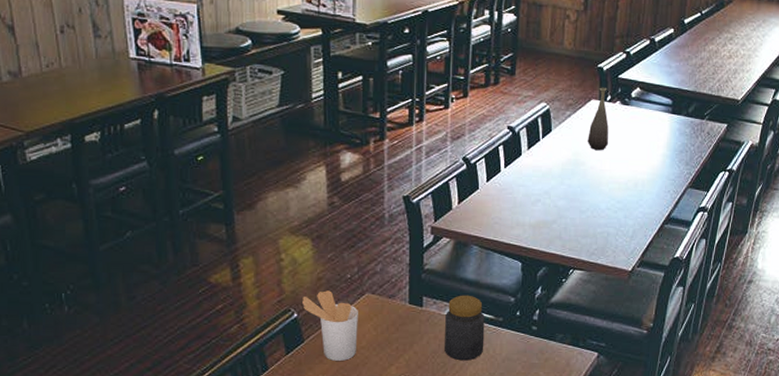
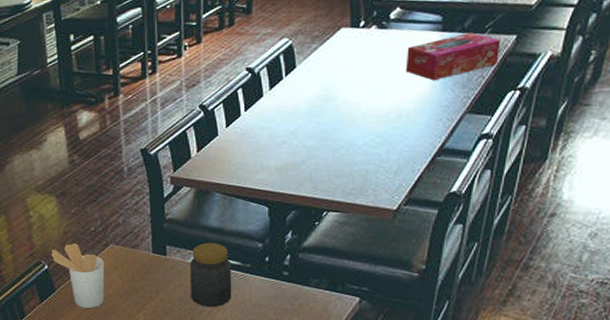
bottle: present [588,87,609,151] -> none [338,12,364,83]
tissue box: none [642,117,716,155] -> present [405,32,501,80]

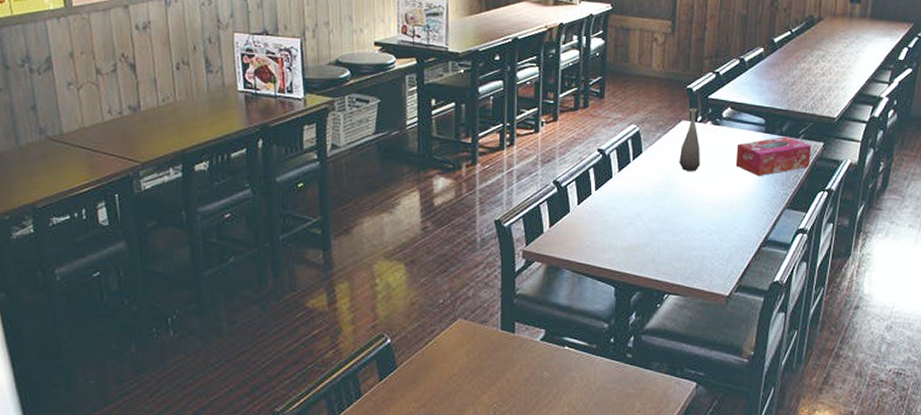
utensil holder: present [51,243,105,308] -> none [396,316,451,388]
jar: present [190,242,232,307] -> none [537,320,578,390]
bottle: none [338,12,364,83] -> present [679,108,701,172]

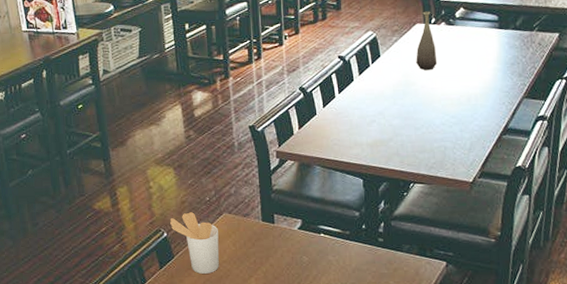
utensil holder: none [396,316,451,388] -> present [170,212,220,274]
tissue box: present [735,136,812,176] -> none [471,30,547,69]

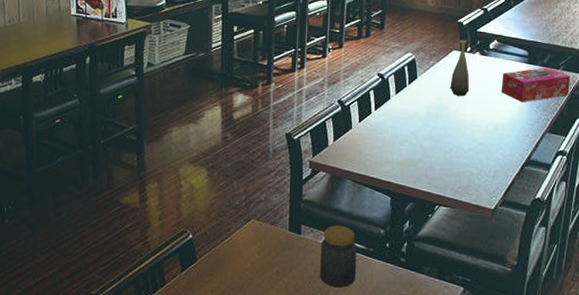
utensil holder: present [170,212,220,274] -> none [197,215,244,281]
jar: none [296,211,335,272] -> present [320,225,357,288]
tissue box: none [471,30,547,69] -> present [501,67,571,102]

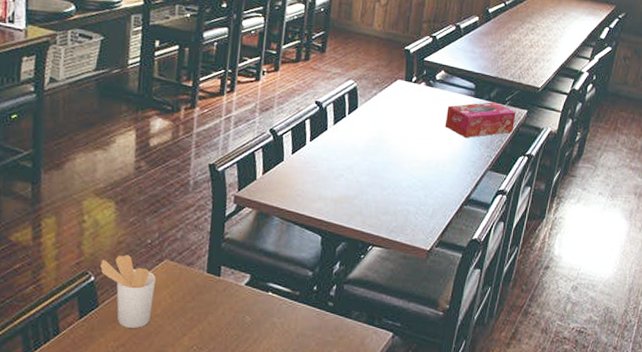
utensil holder: none [197,215,244,281] -> present [100,255,156,328]
jar: present [320,225,357,288] -> none [239,266,282,335]
bottle: present [450,39,470,97] -> none [392,68,413,130]

